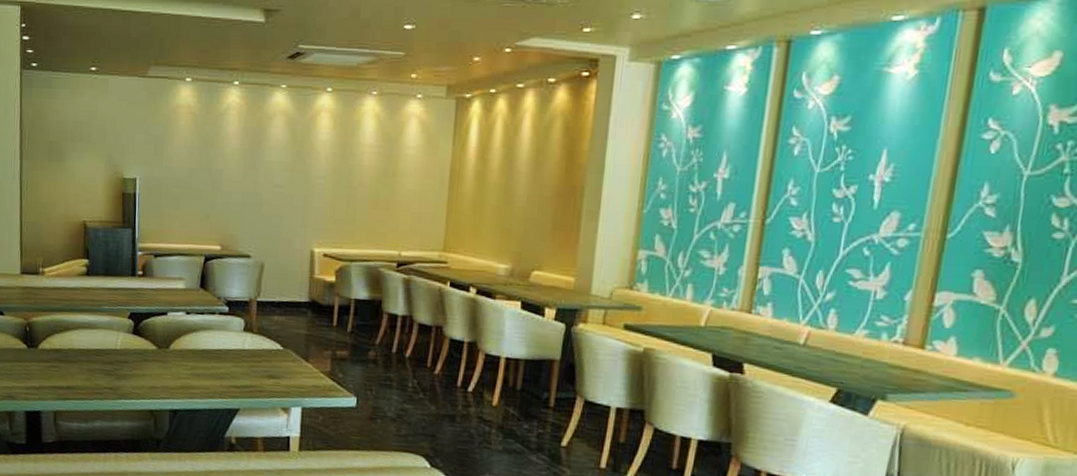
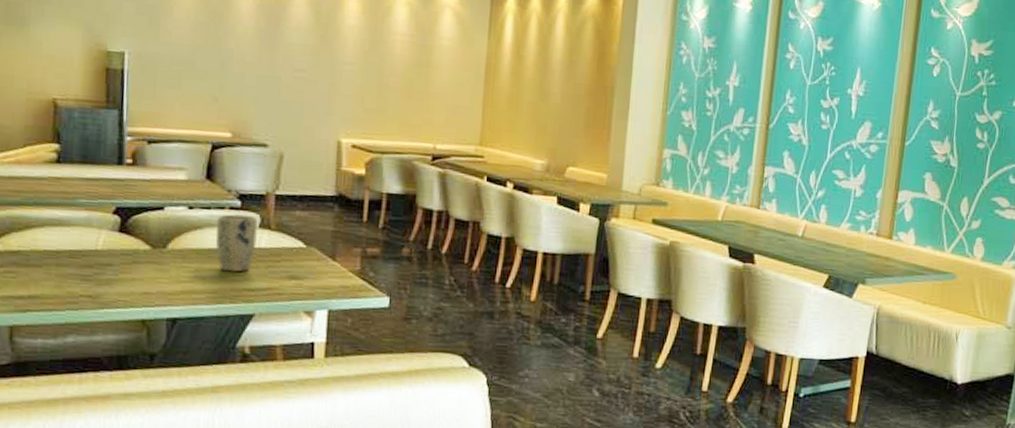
plant pot: none [208,319,242,371] -> present [215,214,258,273]

